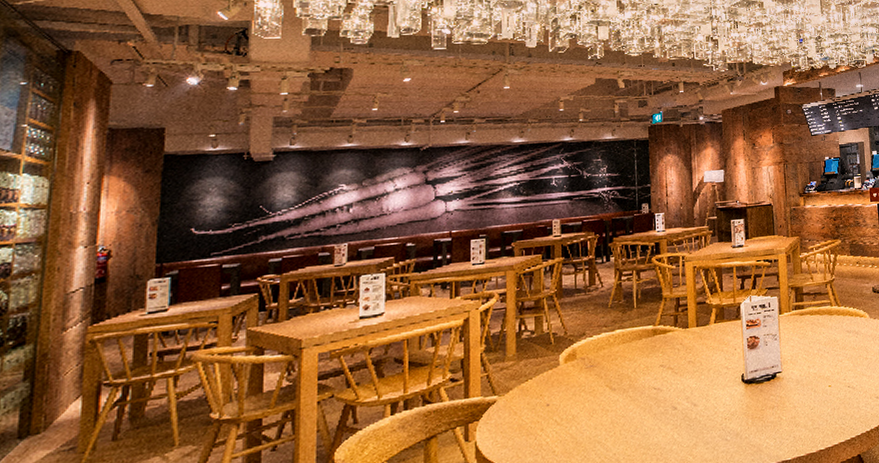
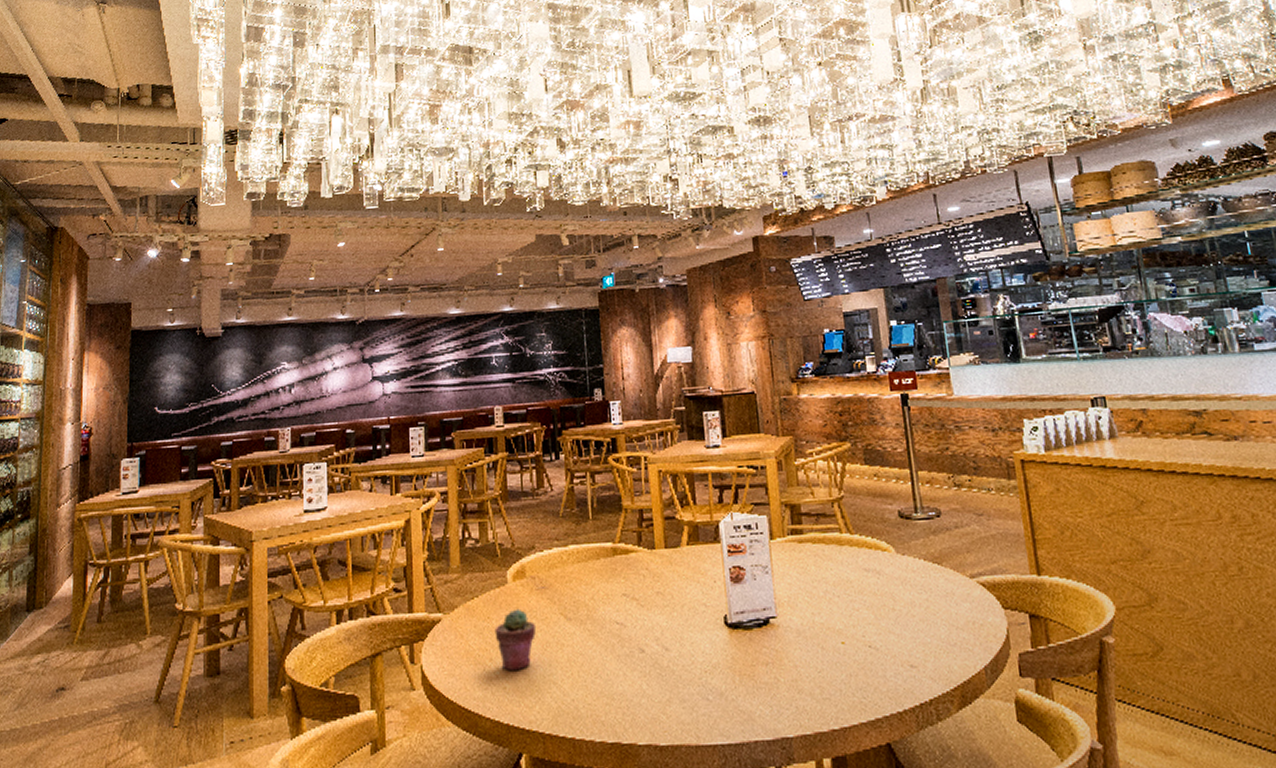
potted succulent: none [546,385,584,437] -> present [494,608,536,672]

